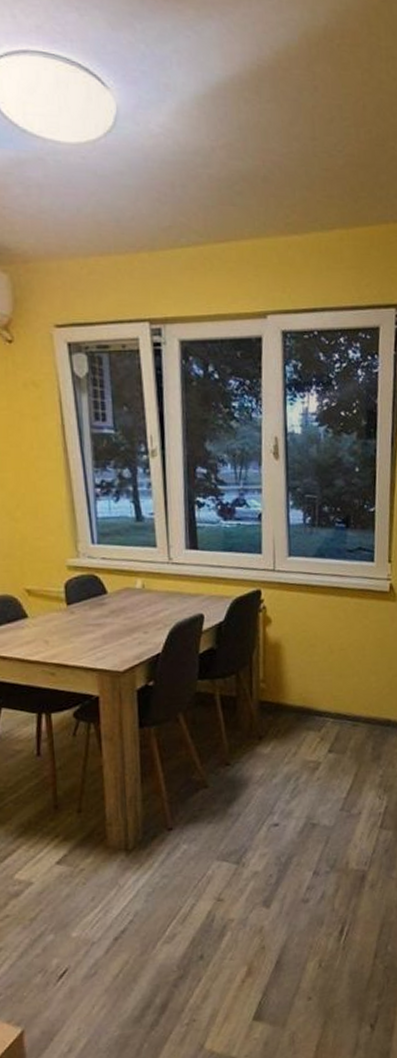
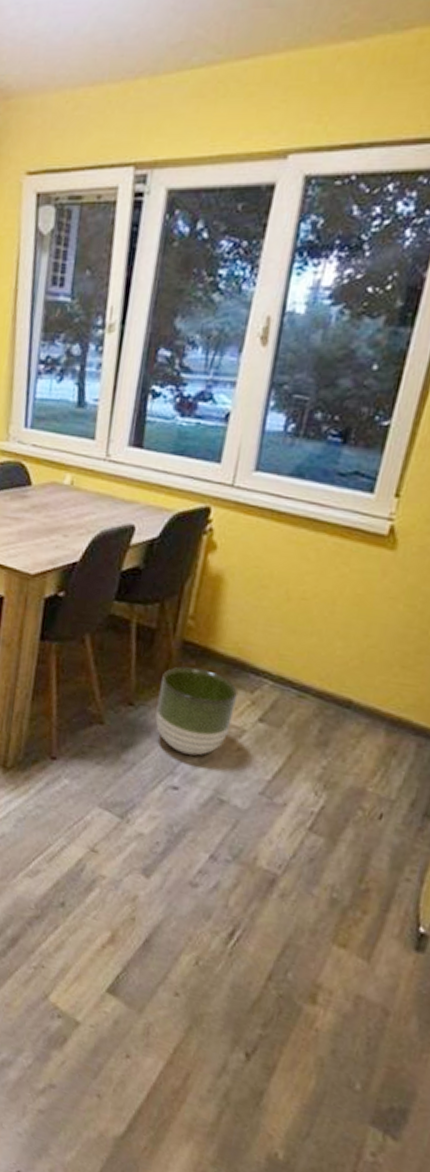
planter: none [248,720,310,795] -> present [155,666,239,756]

